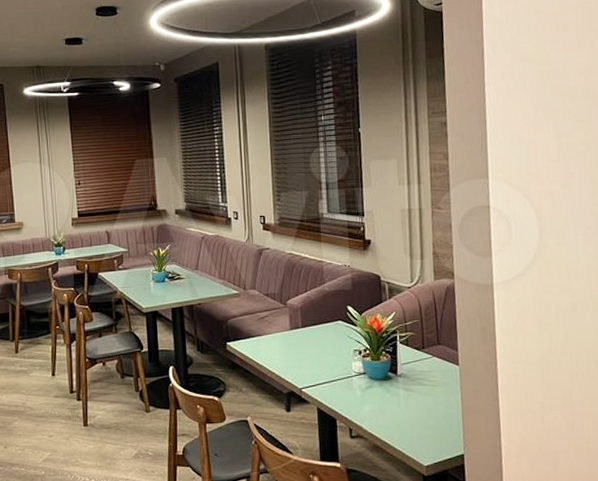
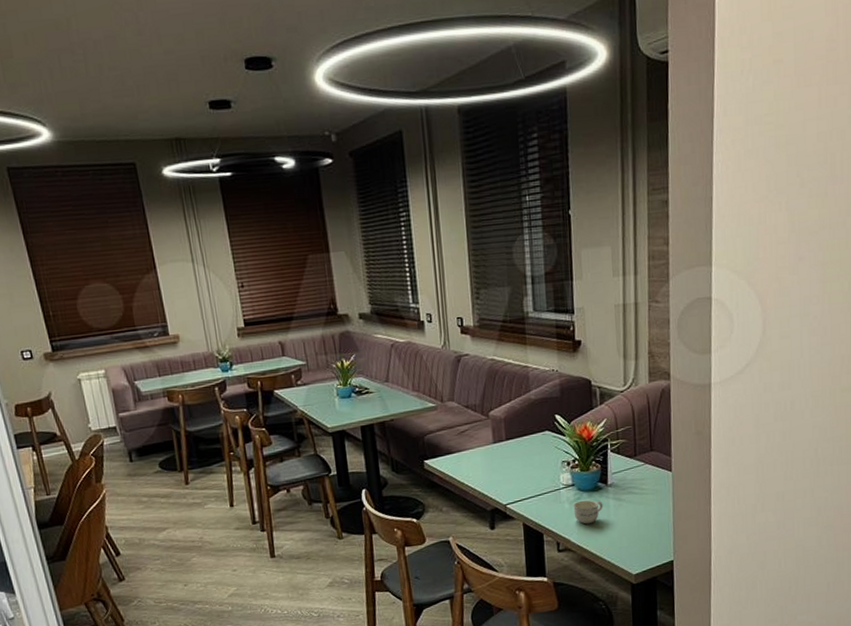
cup: none [365,388,394,413] -> present [573,500,603,524]

